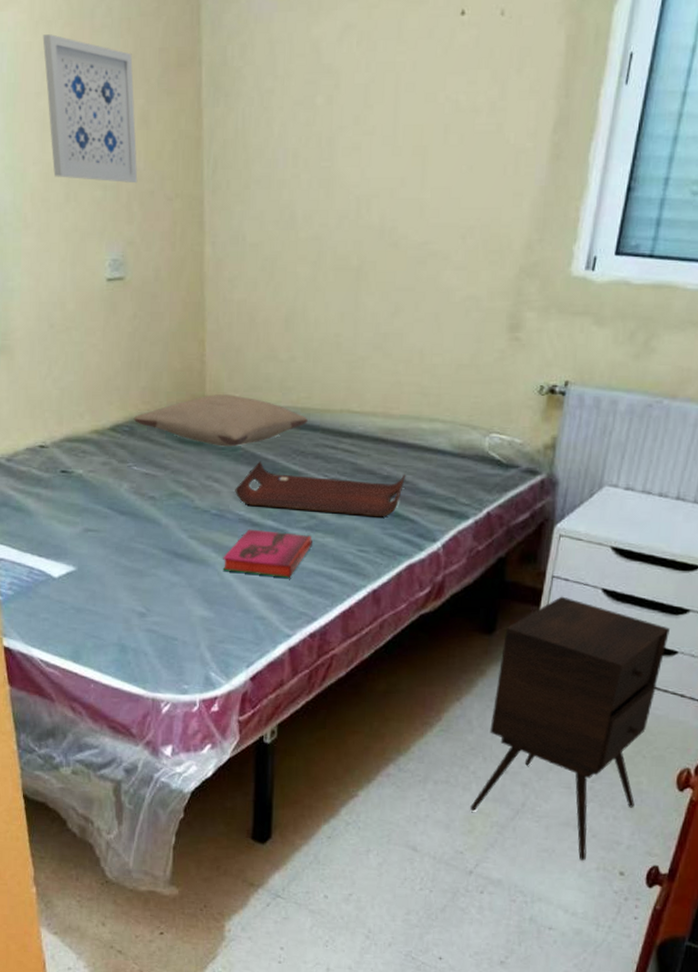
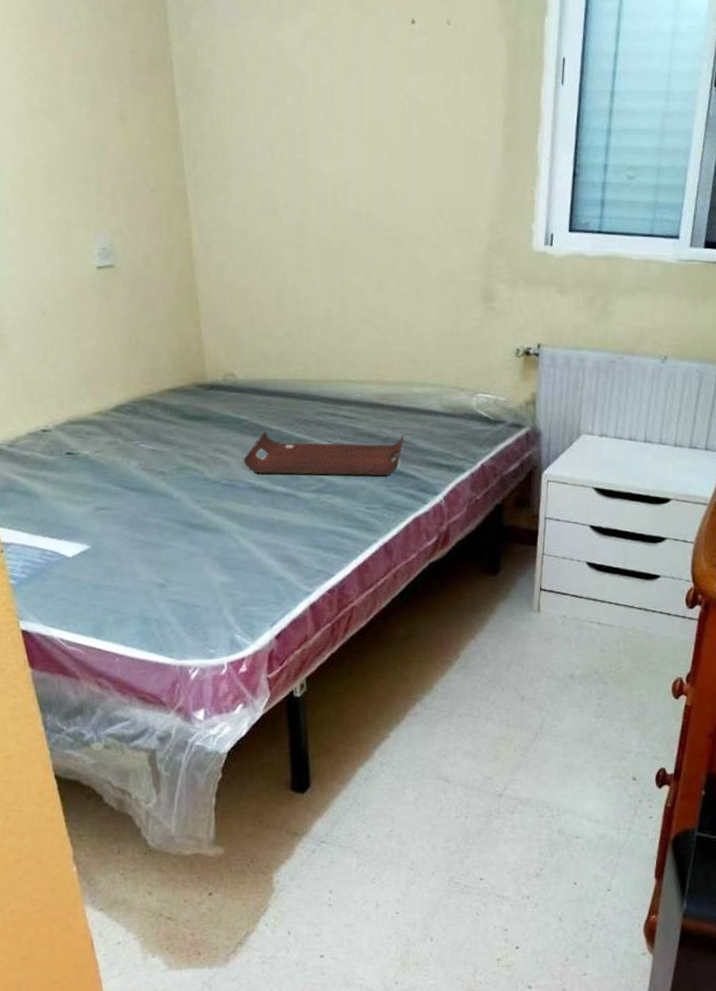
wall art: present [42,34,138,184] -> none [10,36,120,176]
pillow: present [133,394,308,447] -> none [136,371,307,420]
hardback book: present [222,529,312,578] -> none [237,495,323,539]
side table: present [470,596,670,862] -> none [494,535,651,772]

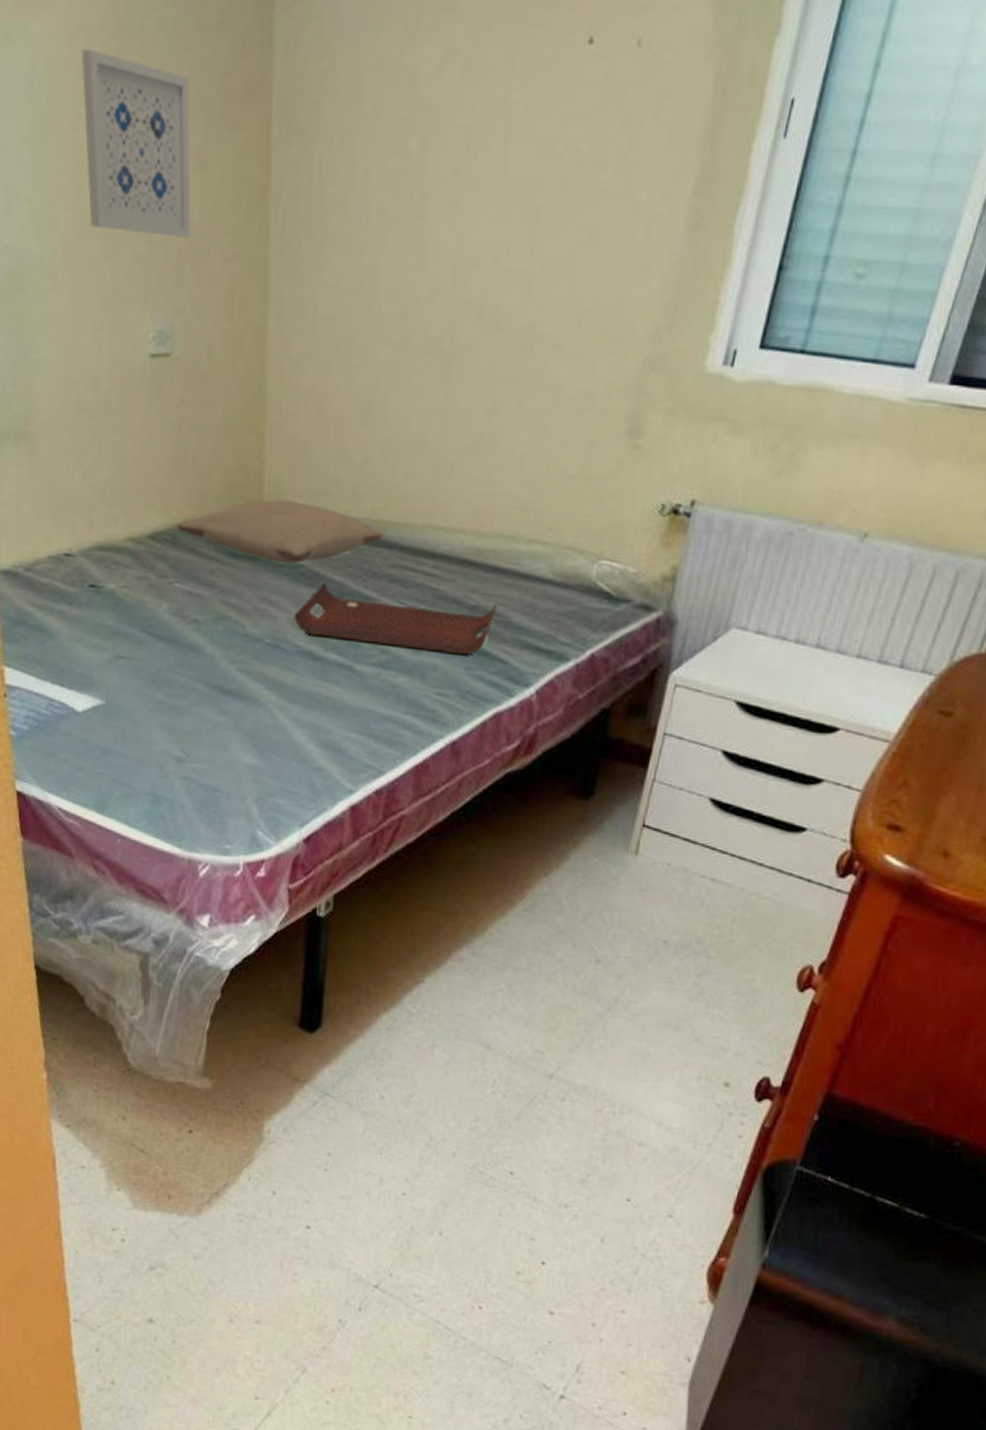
wall art: none [10,36,120,176] -> present [81,49,191,239]
pillow: none [136,371,307,420] -> present [176,500,383,564]

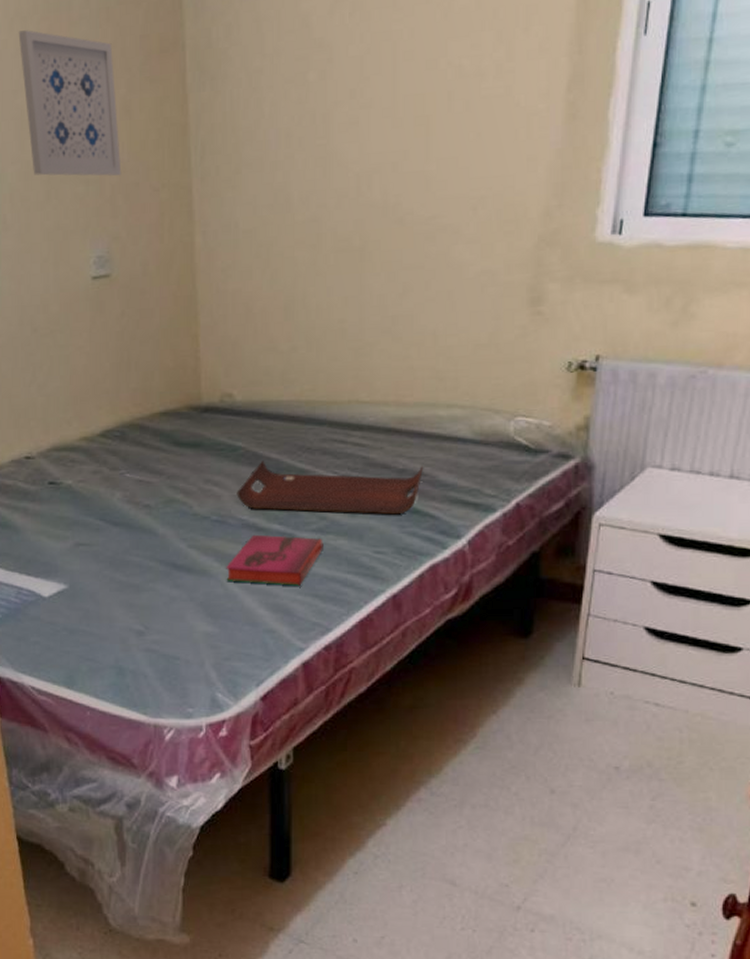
pillow: present [176,500,383,564] -> none [124,391,313,447]
hardback book: none [276,663,383,723] -> present [226,534,323,586]

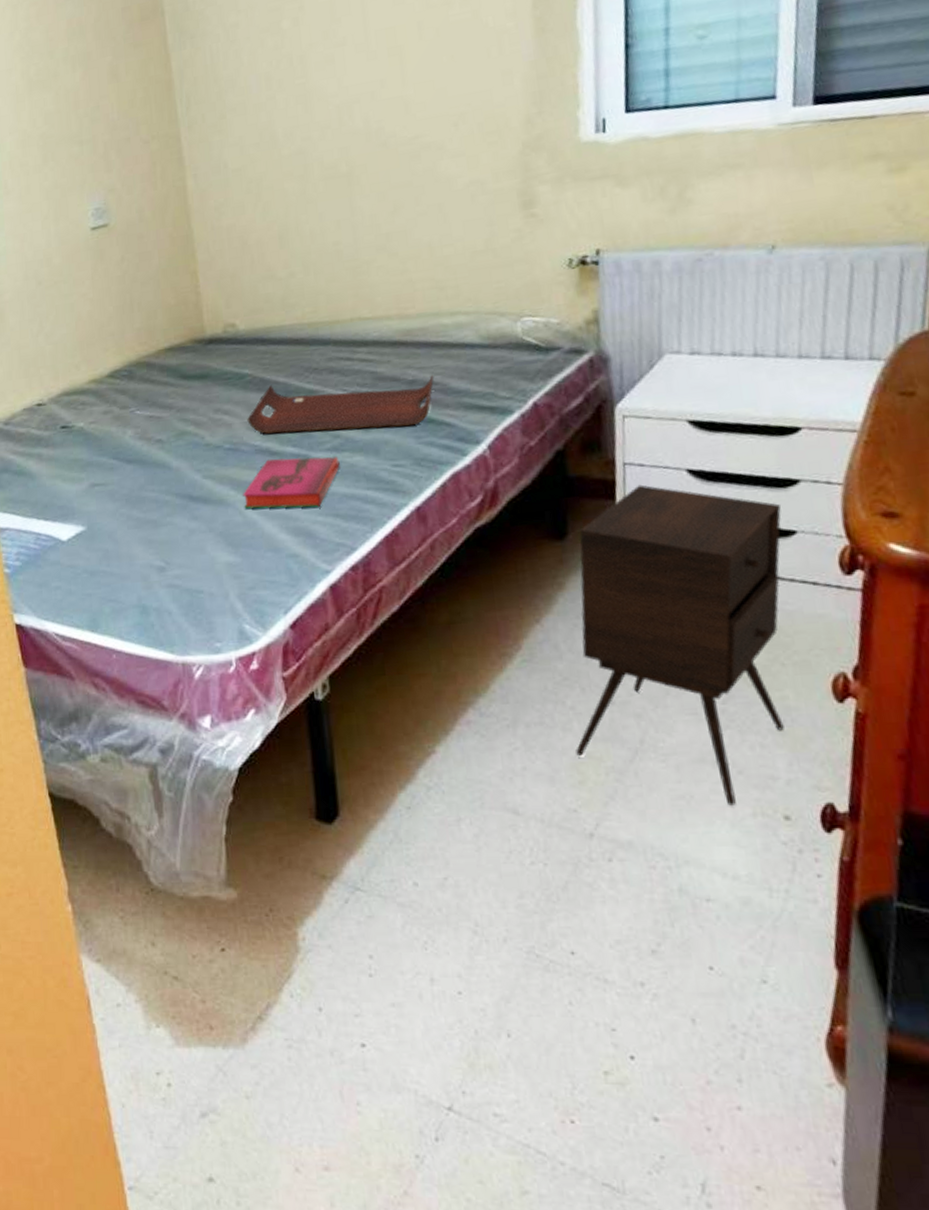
wall art: present [18,30,122,176] -> none [10,15,113,142]
side table: none [514,592,731,892] -> present [576,484,784,807]

